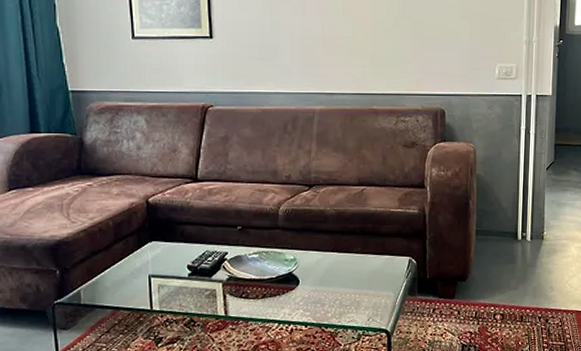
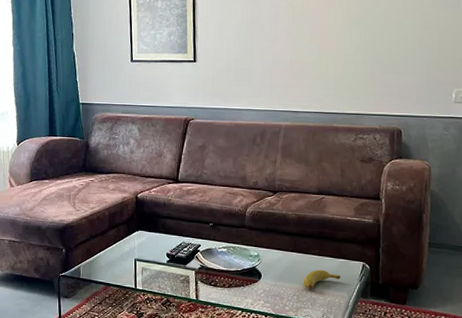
banana: none [346,269,386,292] -> present [303,269,341,290]

